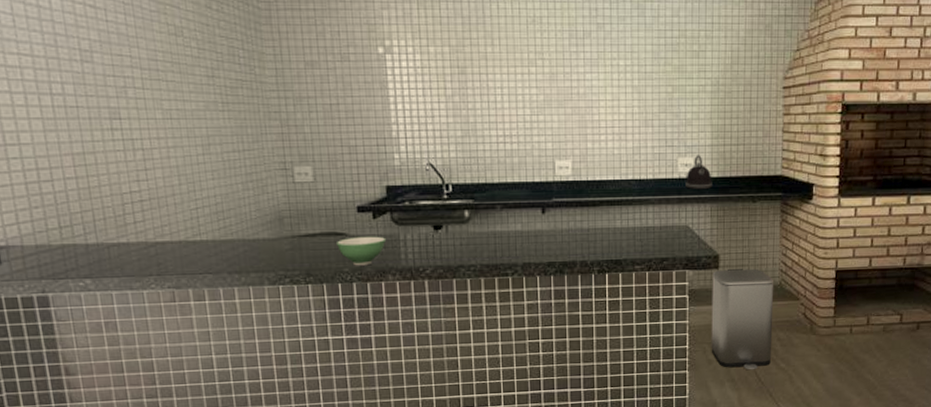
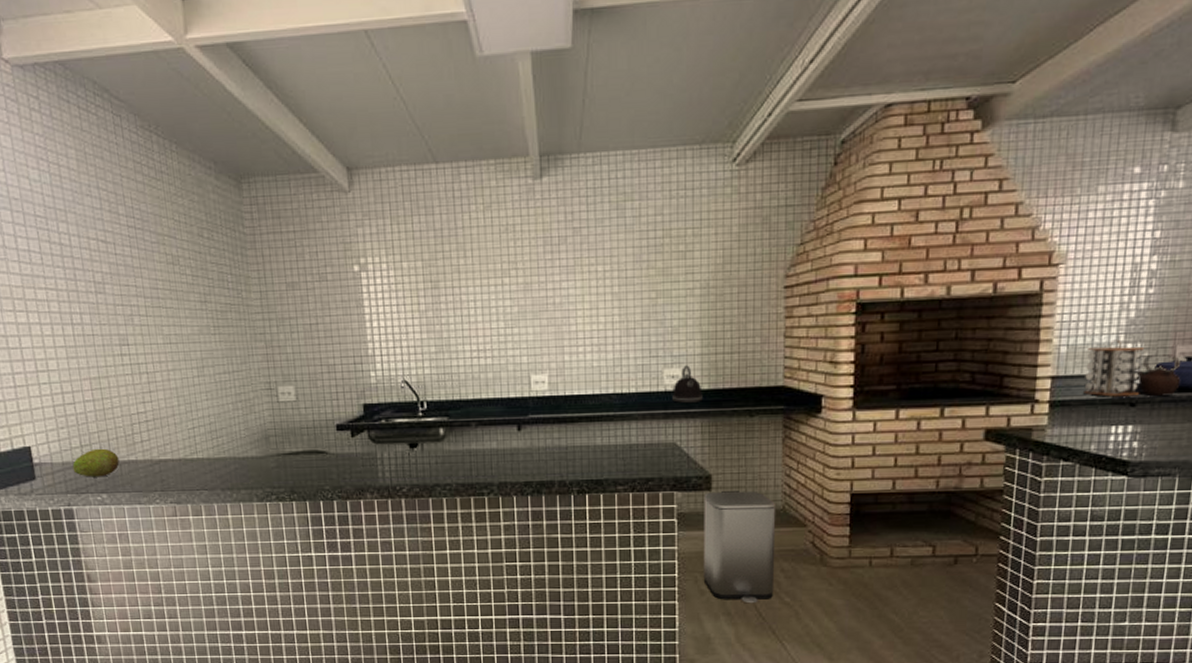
fruit: none [48,230,107,261] -> present [72,448,120,477]
bowl: present [335,236,387,266] -> none [317,454,365,484]

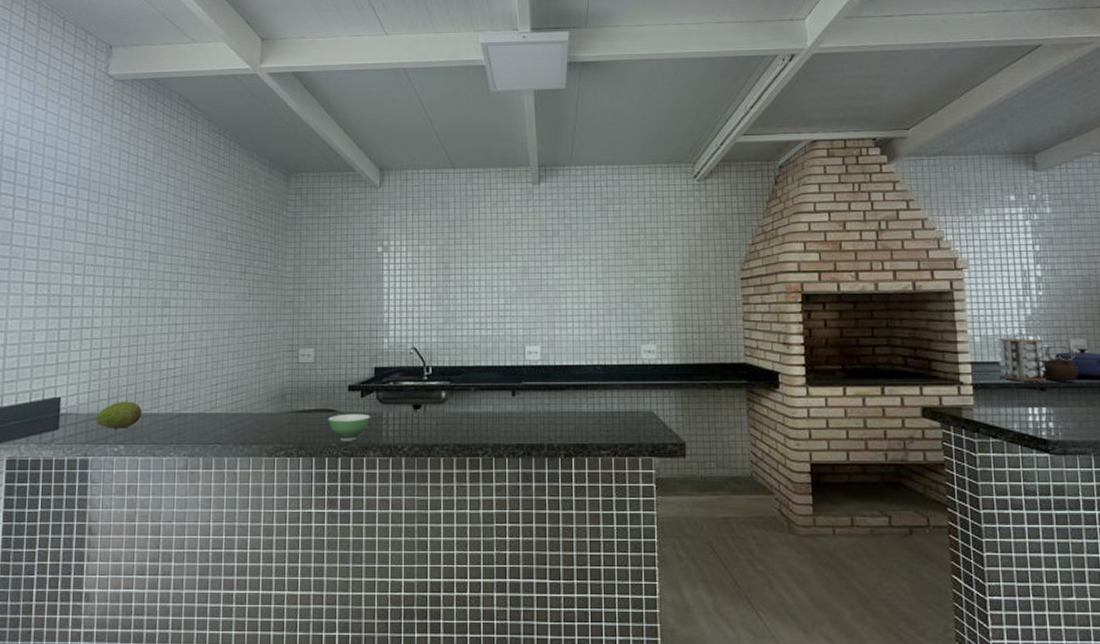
bowl: none [317,454,365,484] -> present [327,413,371,441]
kettle: present [672,365,703,403] -> none [649,342,676,375]
pedal bin: present [703,490,777,604] -> none [679,458,748,571]

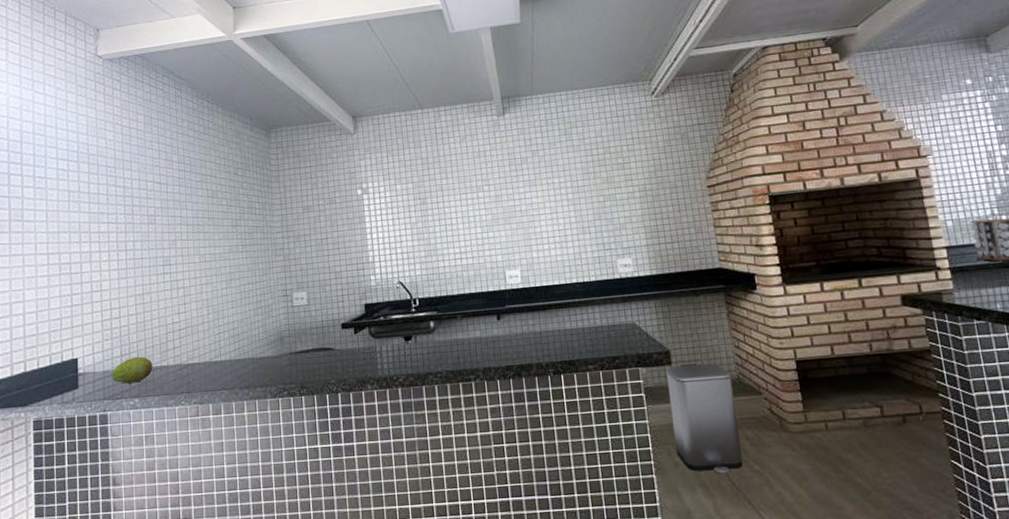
bowl: present [327,413,371,441] -> none [324,349,366,378]
pedal bin: none [679,458,748,571] -> present [665,363,743,474]

